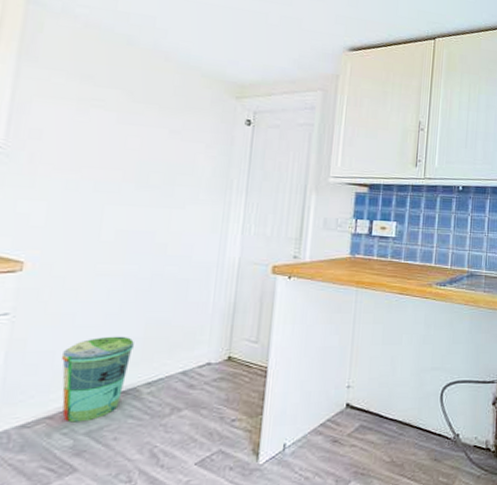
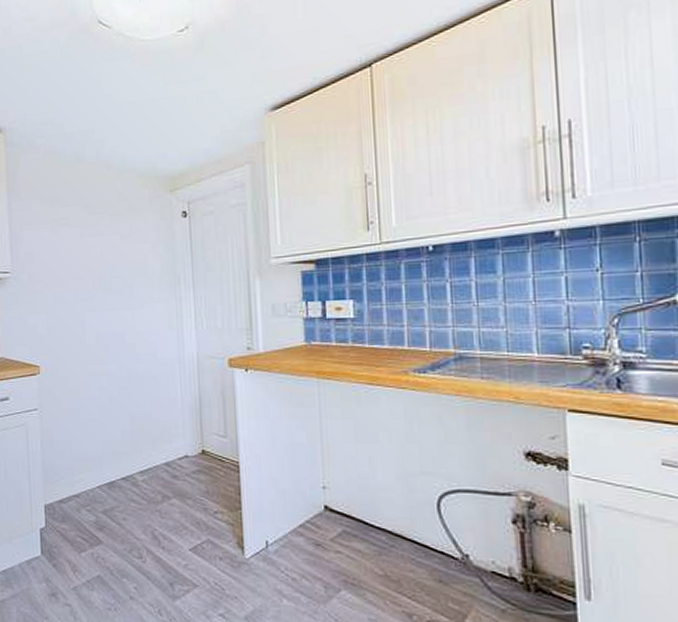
trash can: present [61,336,134,423] -> none [76,428,125,502]

